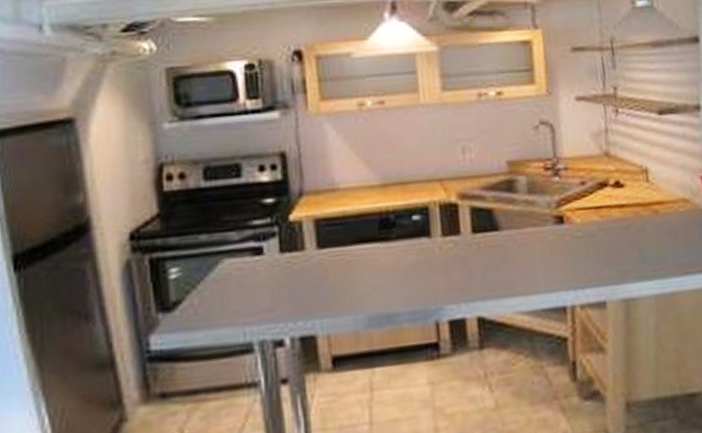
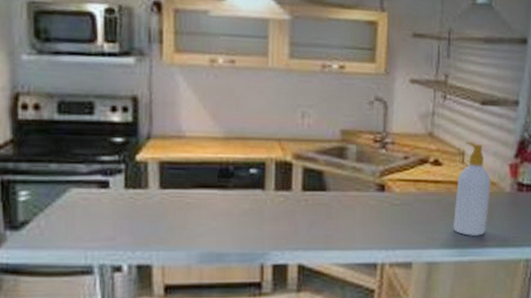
soap bottle: none [644,156,686,264] -> present [452,141,492,237]

